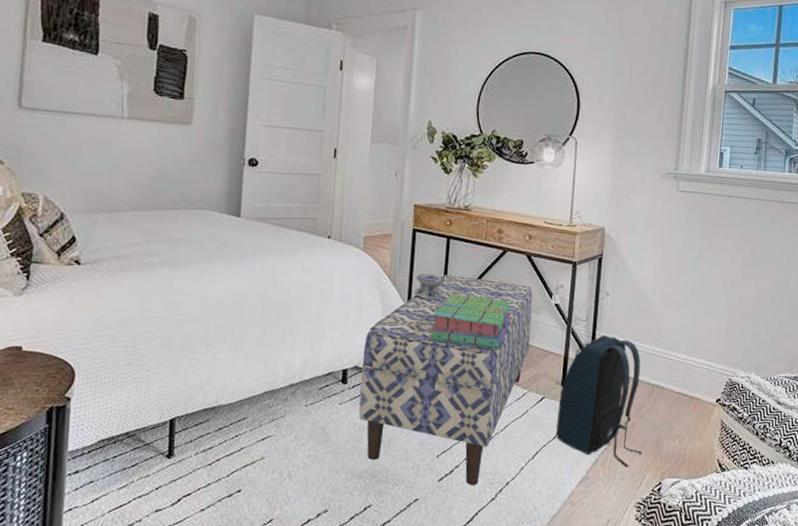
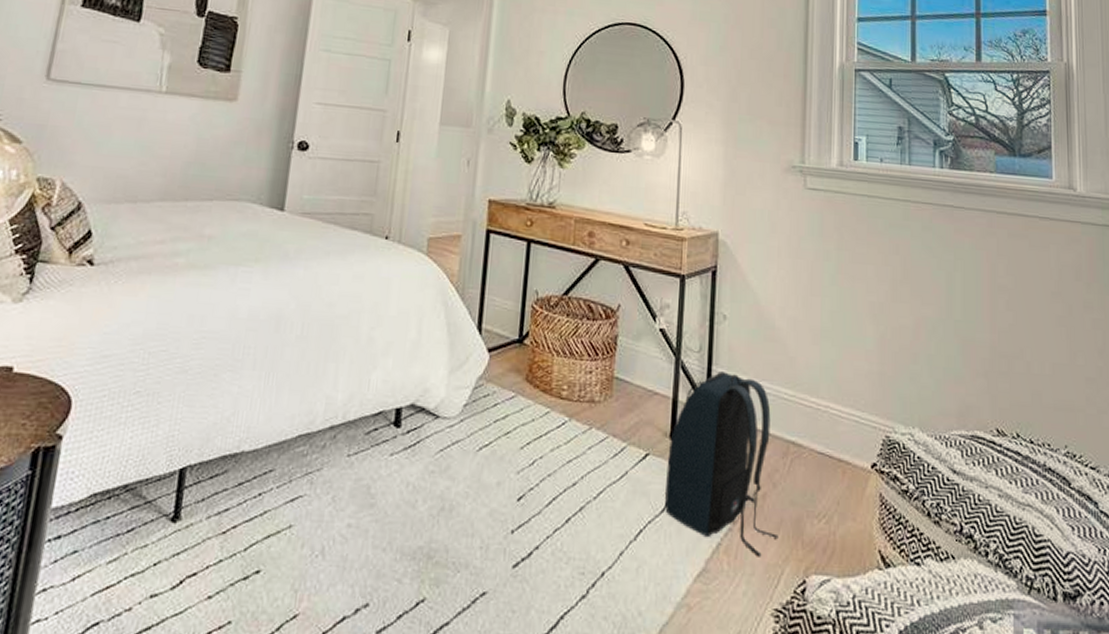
bench: present [359,274,533,486] -> none [413,287,633,576]
decorative box: present [414,273,446,300] -> none [486,285,525,320]
stack of books: present [429,294,512,350] -> none [503,313,606,388]

